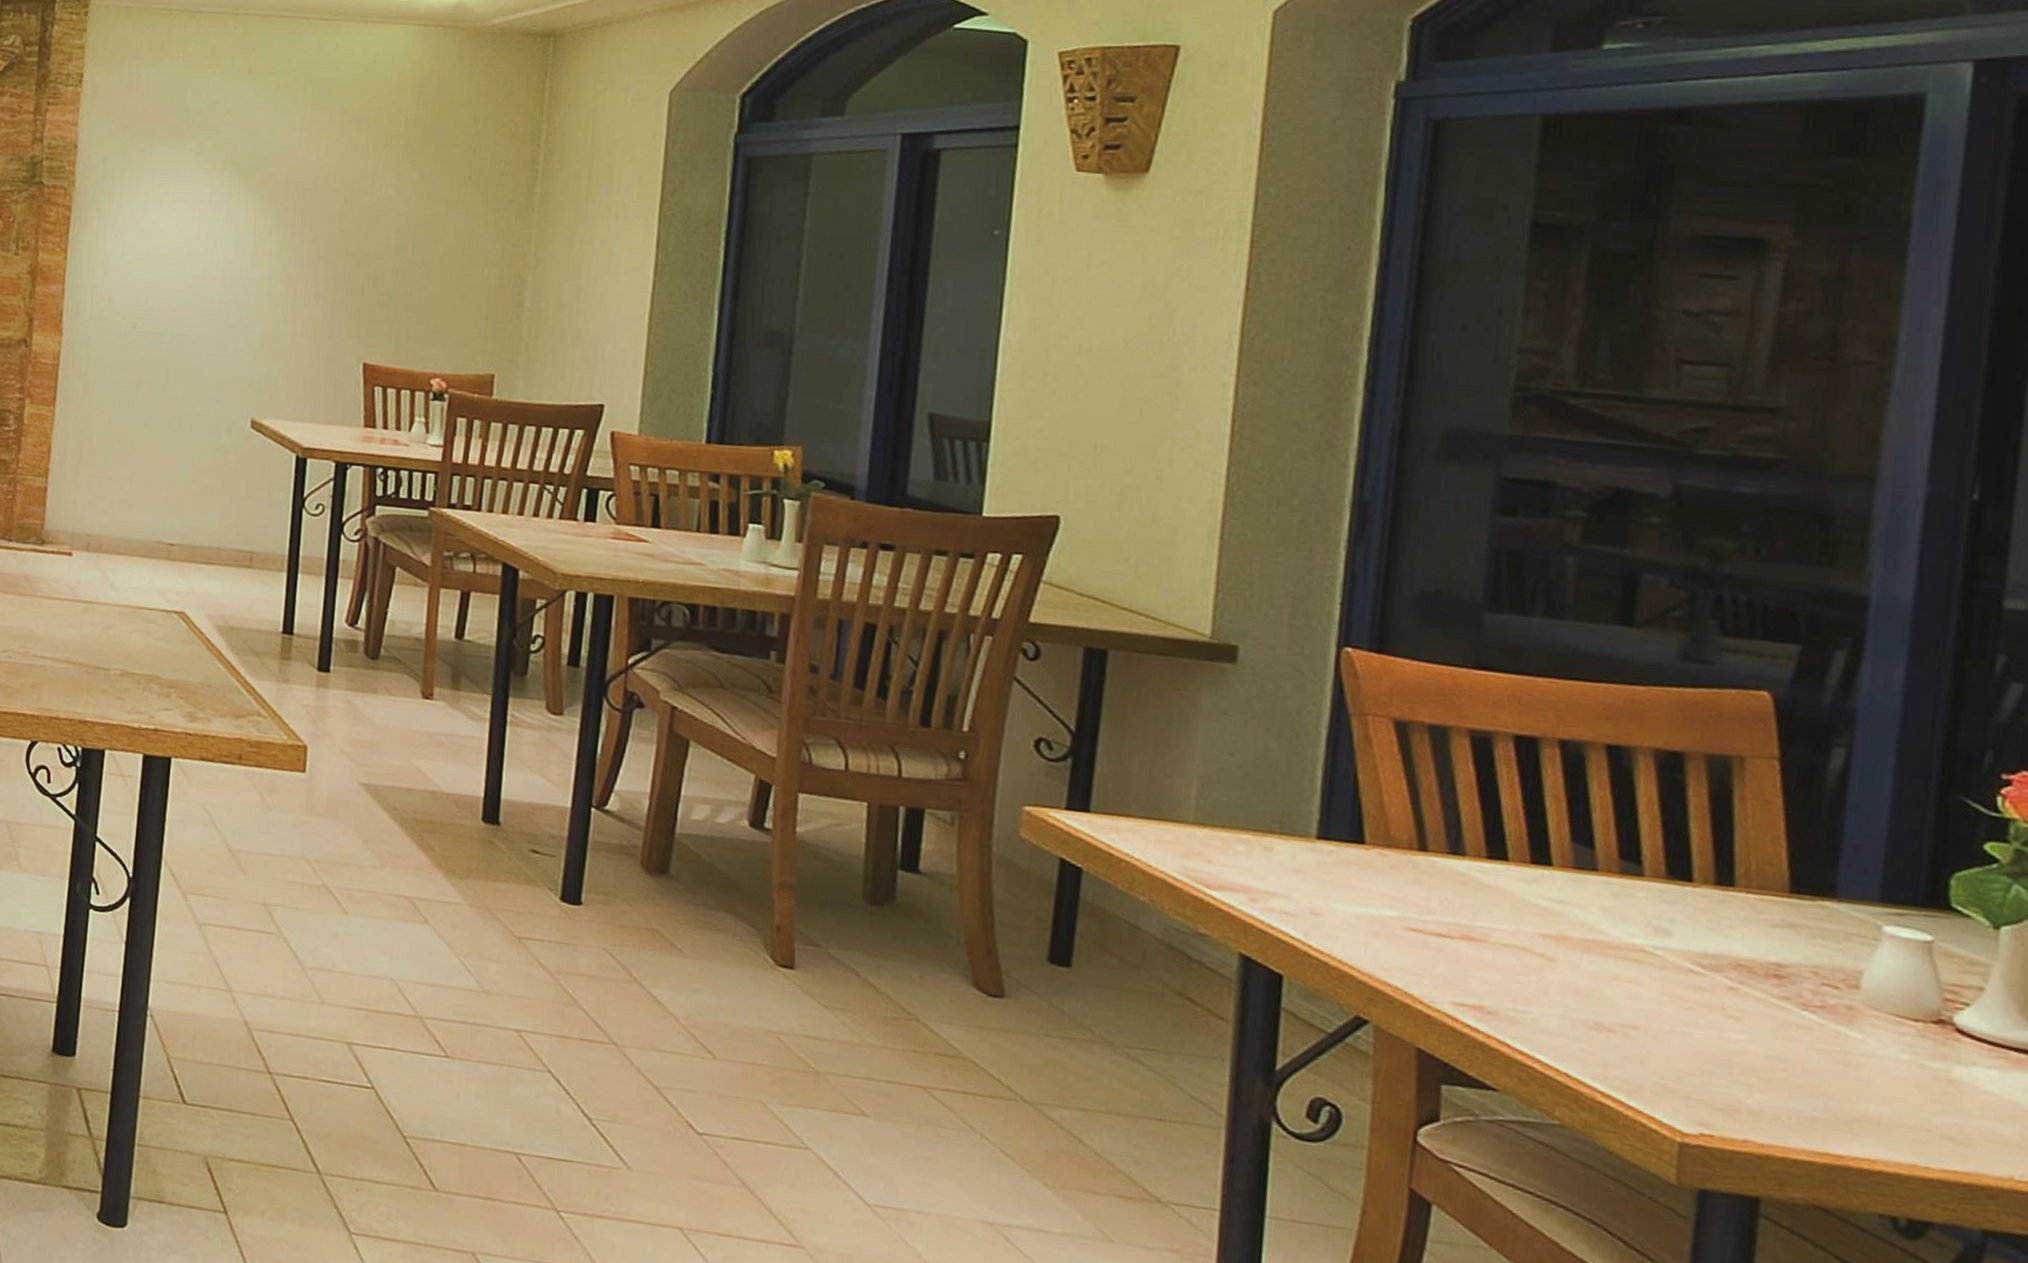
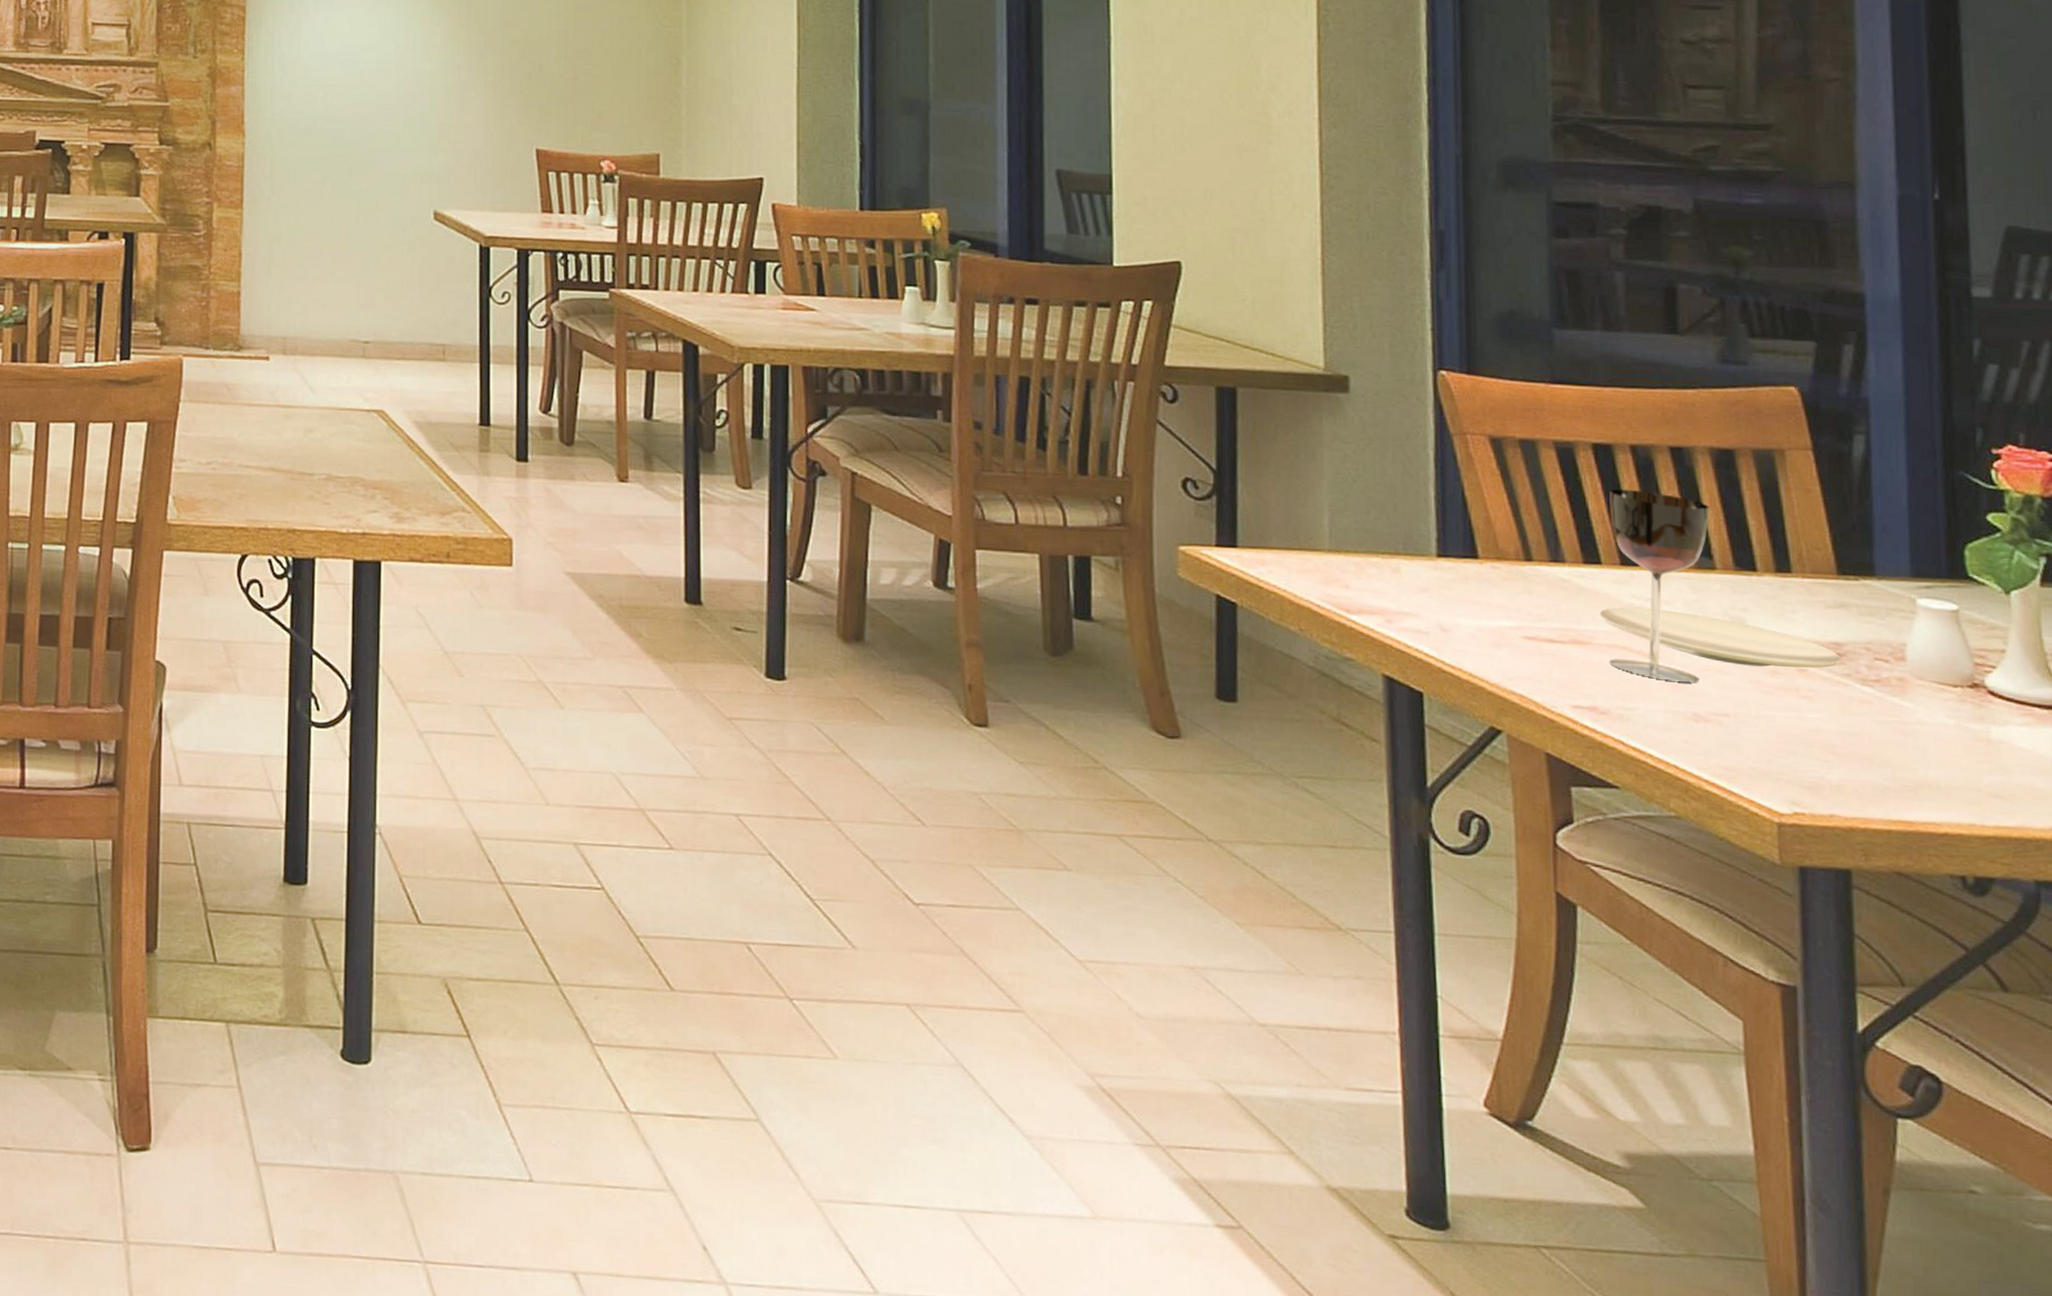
plate: none [1498,906,1781,989] -> present [1599,607,1841,668]
wineglass: none [1504,784,1645,991] -> present [1609,489,1710,682]

